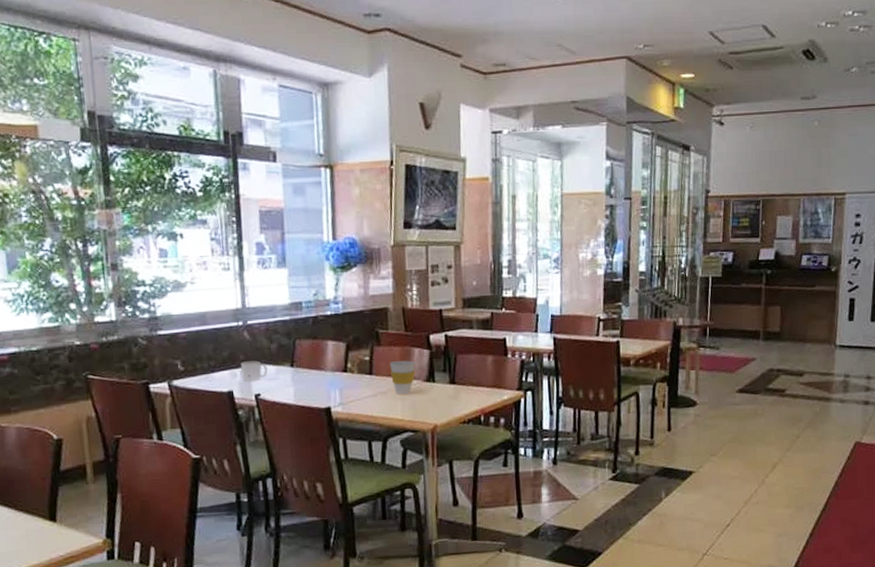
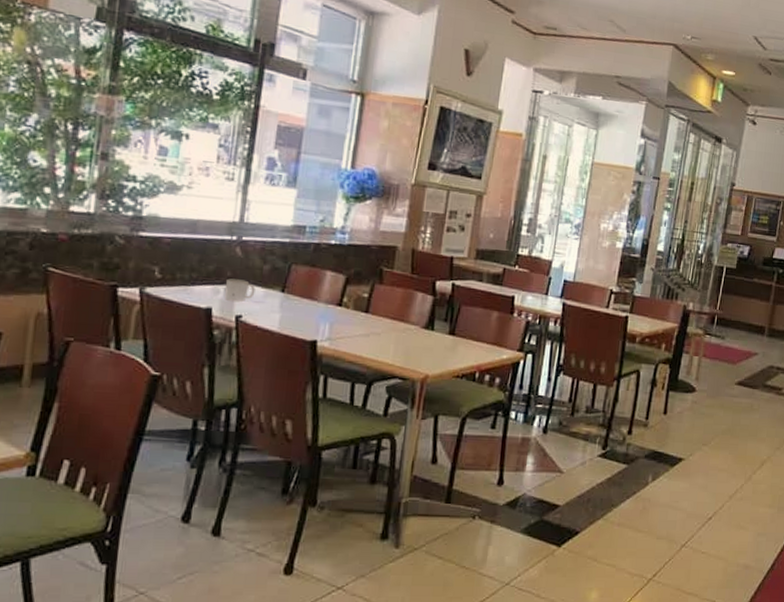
cup: present [390,360,416,396] -> none [388,302,417,340]

